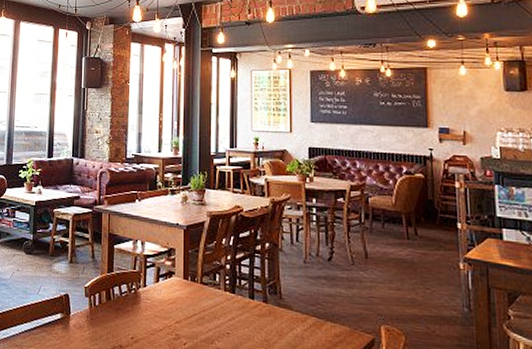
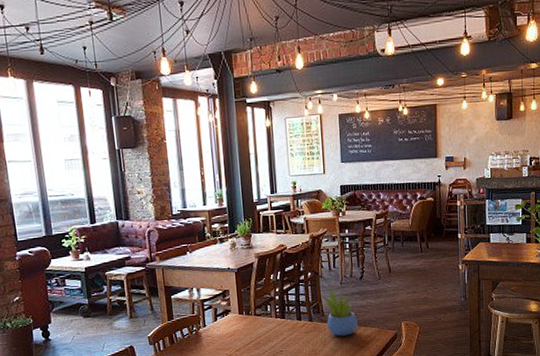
succulent plant: none [281,264,324,330] -> present [322,286,358,337]

